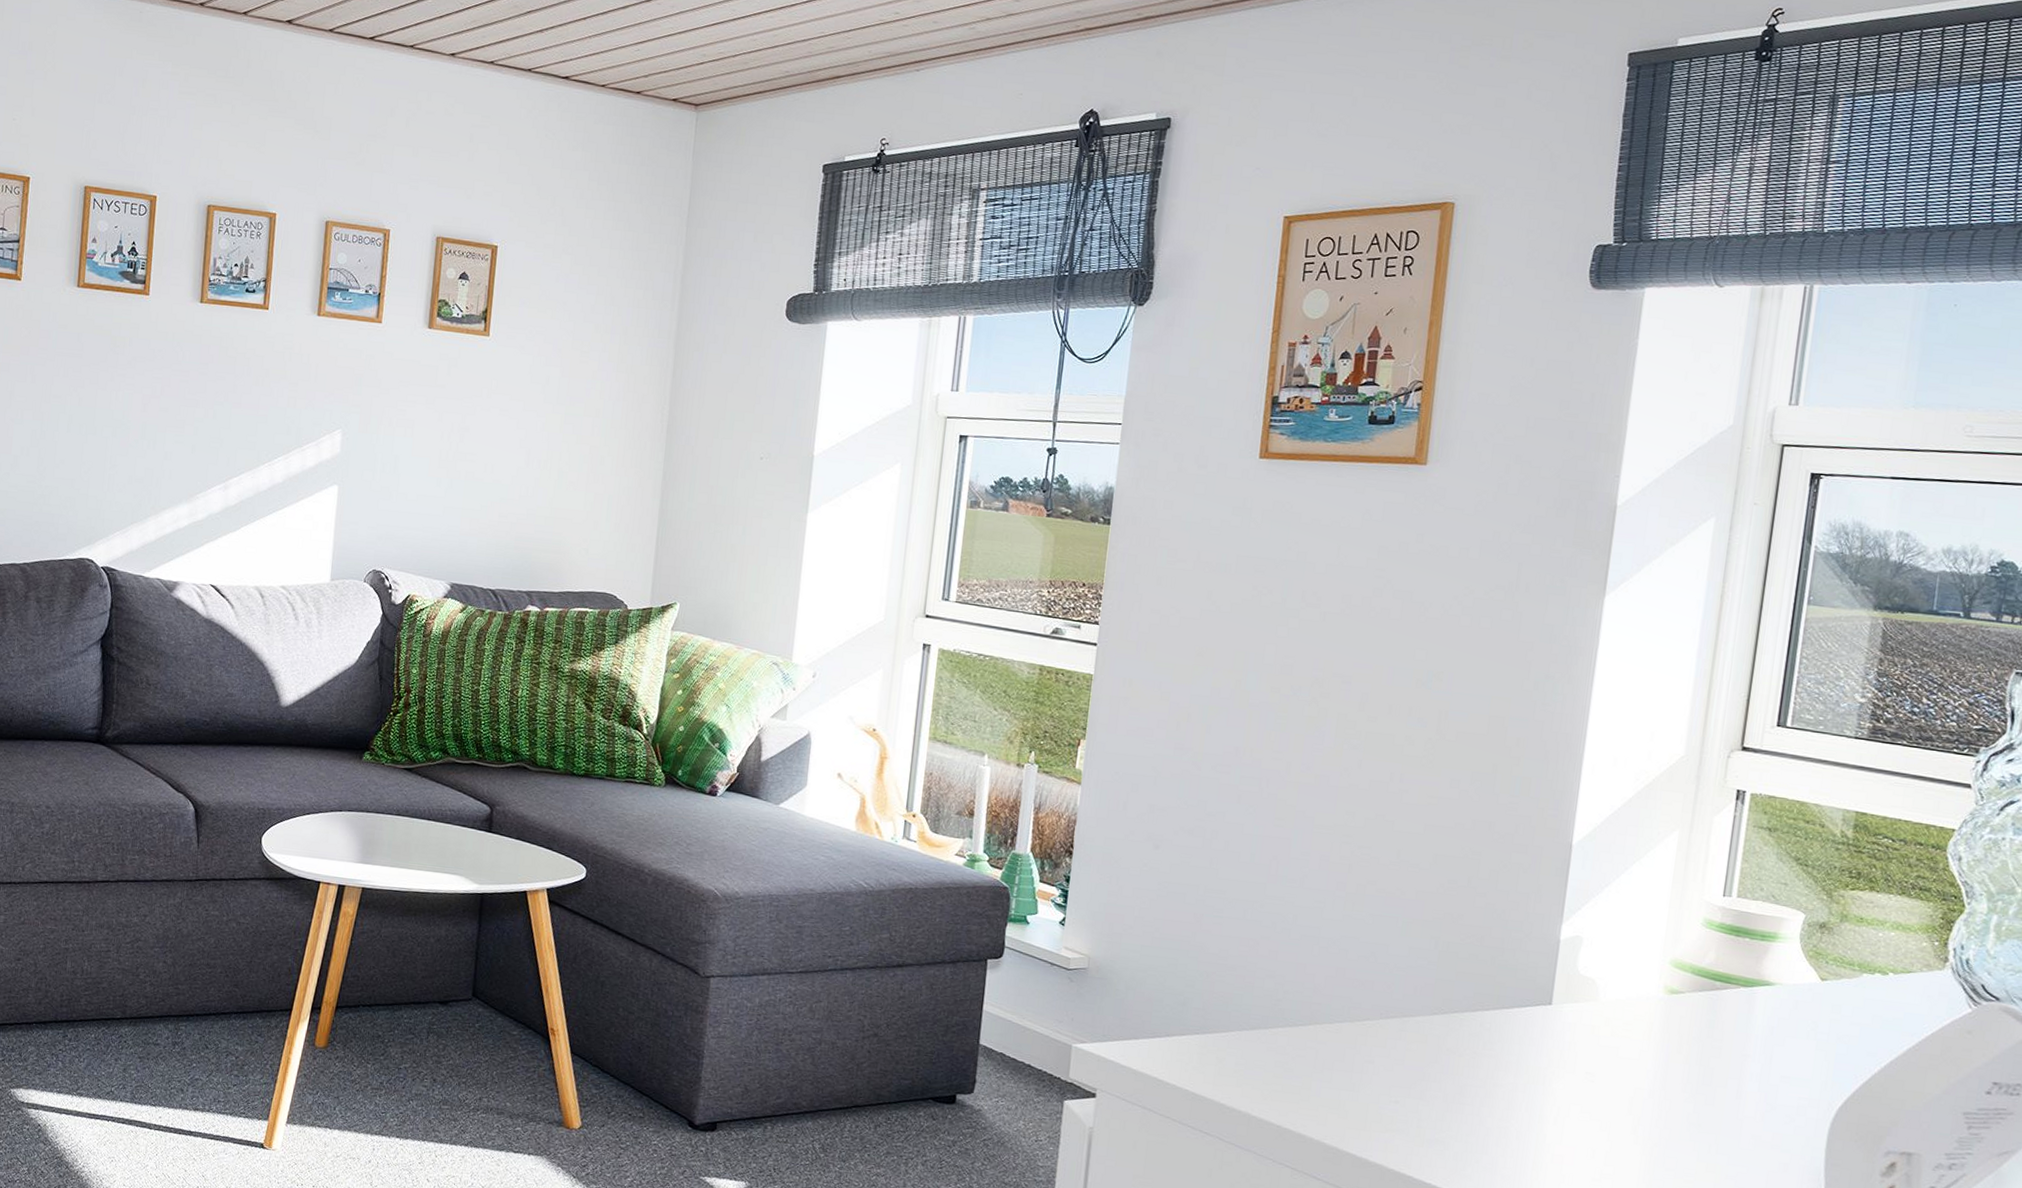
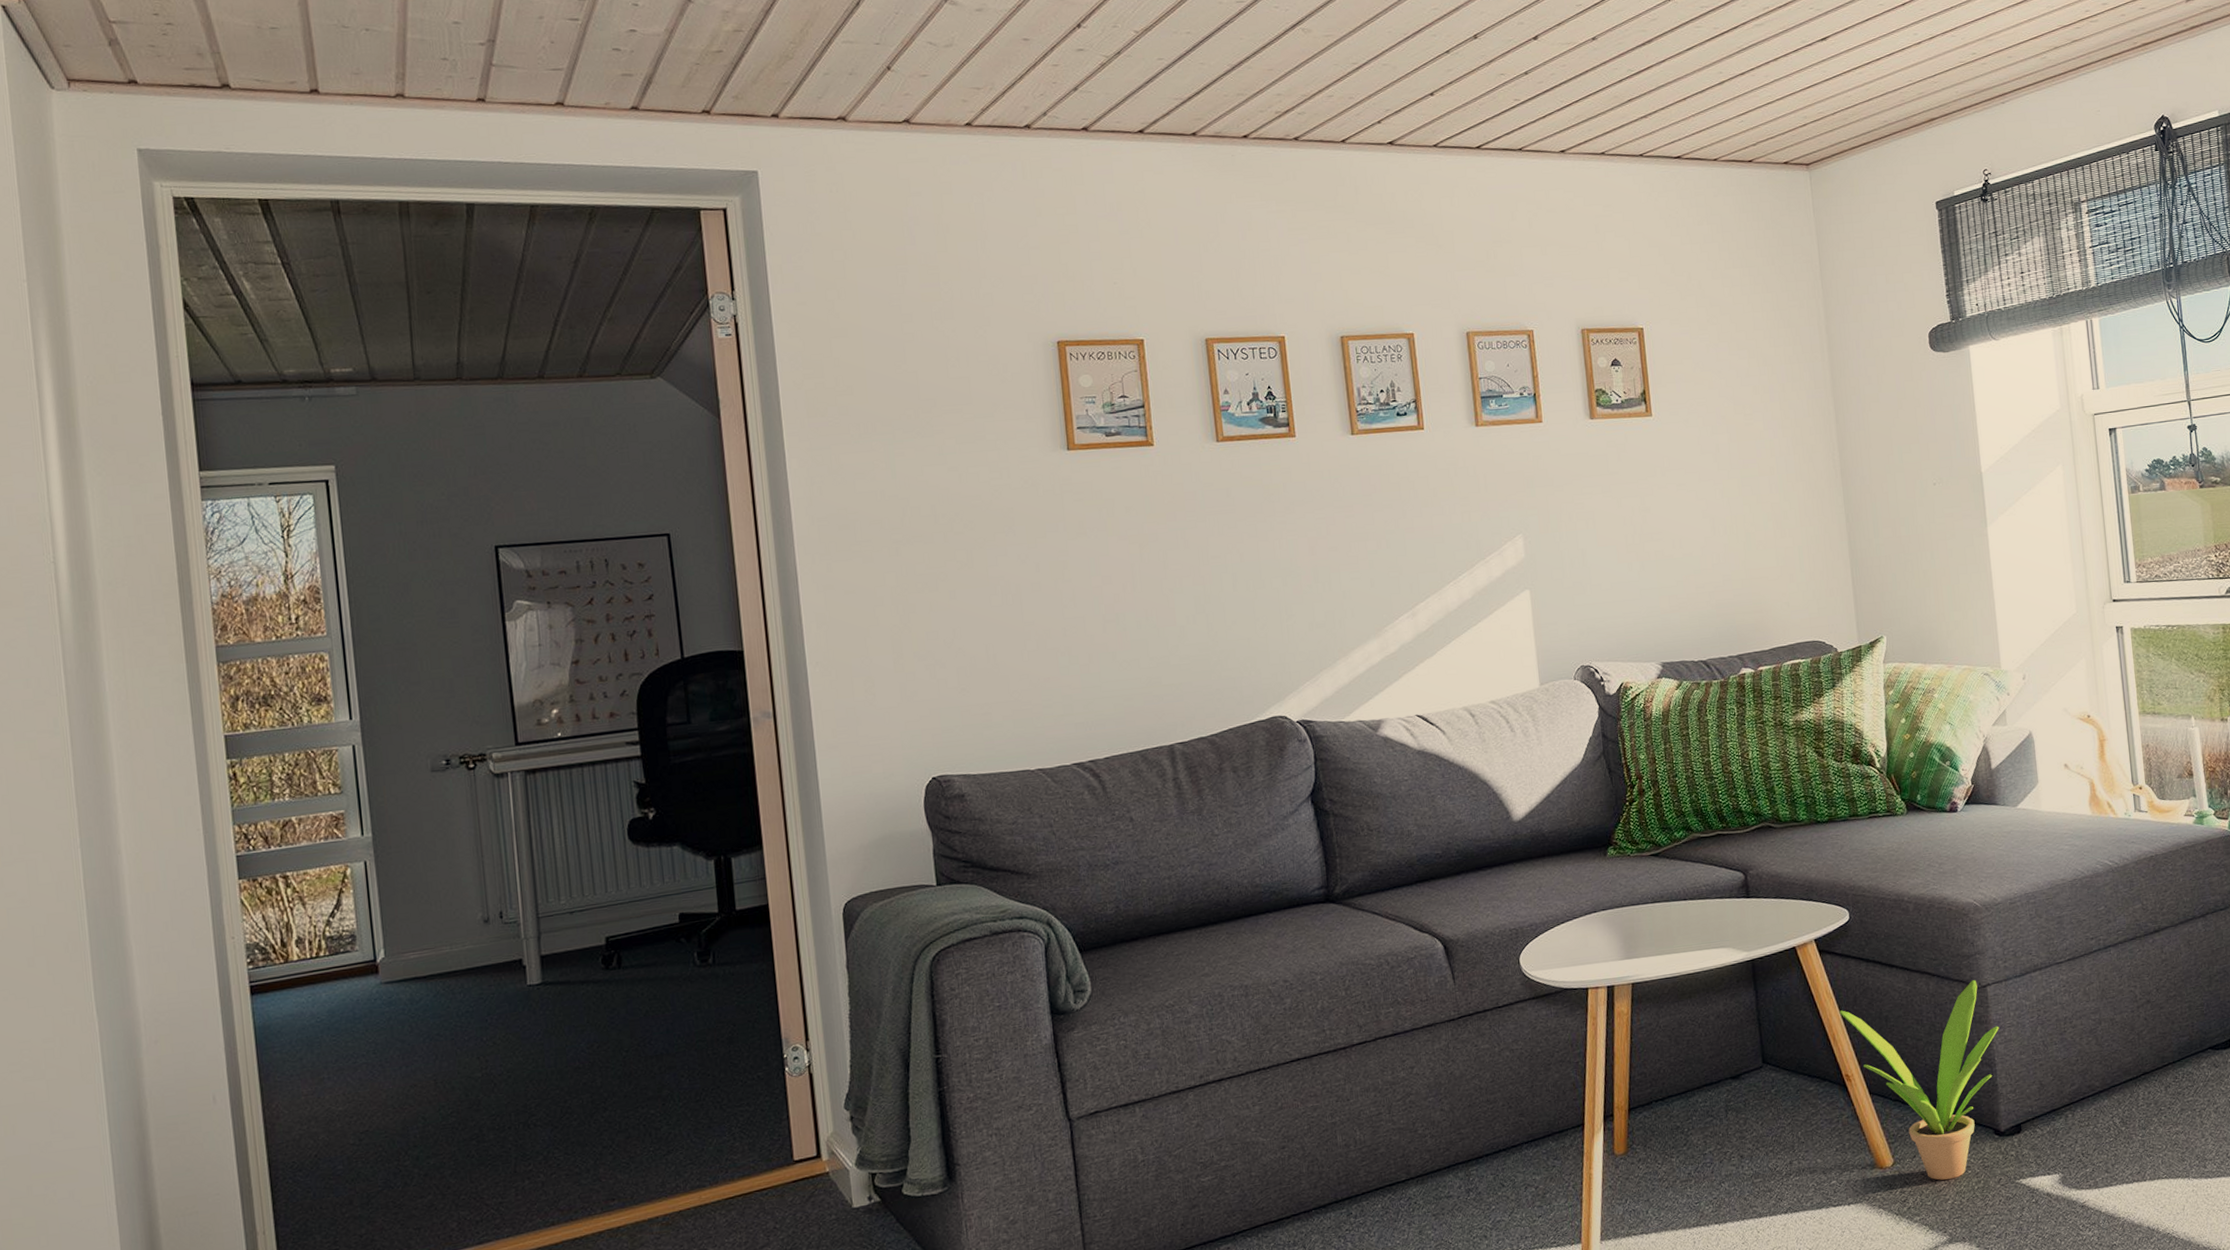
potted plant: none [557,964,715,1158] -> present [1839,980,1999,1180]

